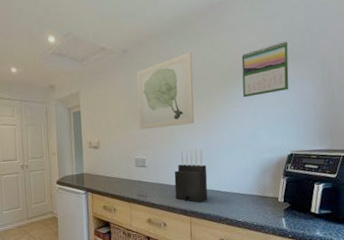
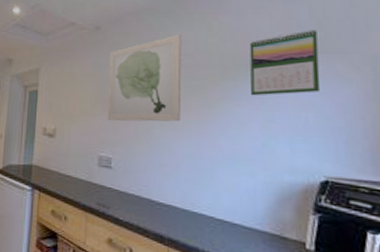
knife block: present [174,148,208,203] -> none [148,151,196,229]

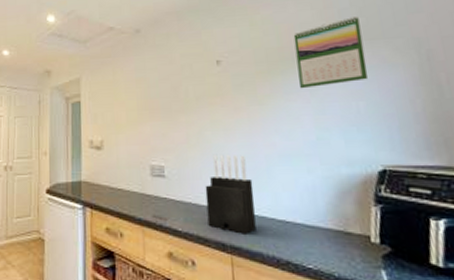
wall art: present [107,34,182,122] -> none [152,31,232,128]
knife block: none [148,151,196,229] -> present [205,154,256,234]

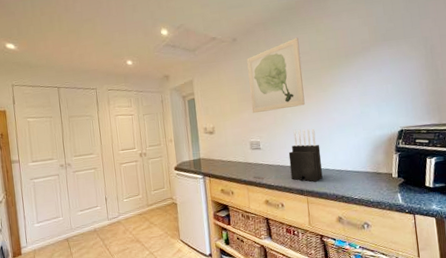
wall art: none [152,31,232,128] -> present [247,37,305,114]
calendar: present [293,17,369,89] -> none [346,23,395,78]

